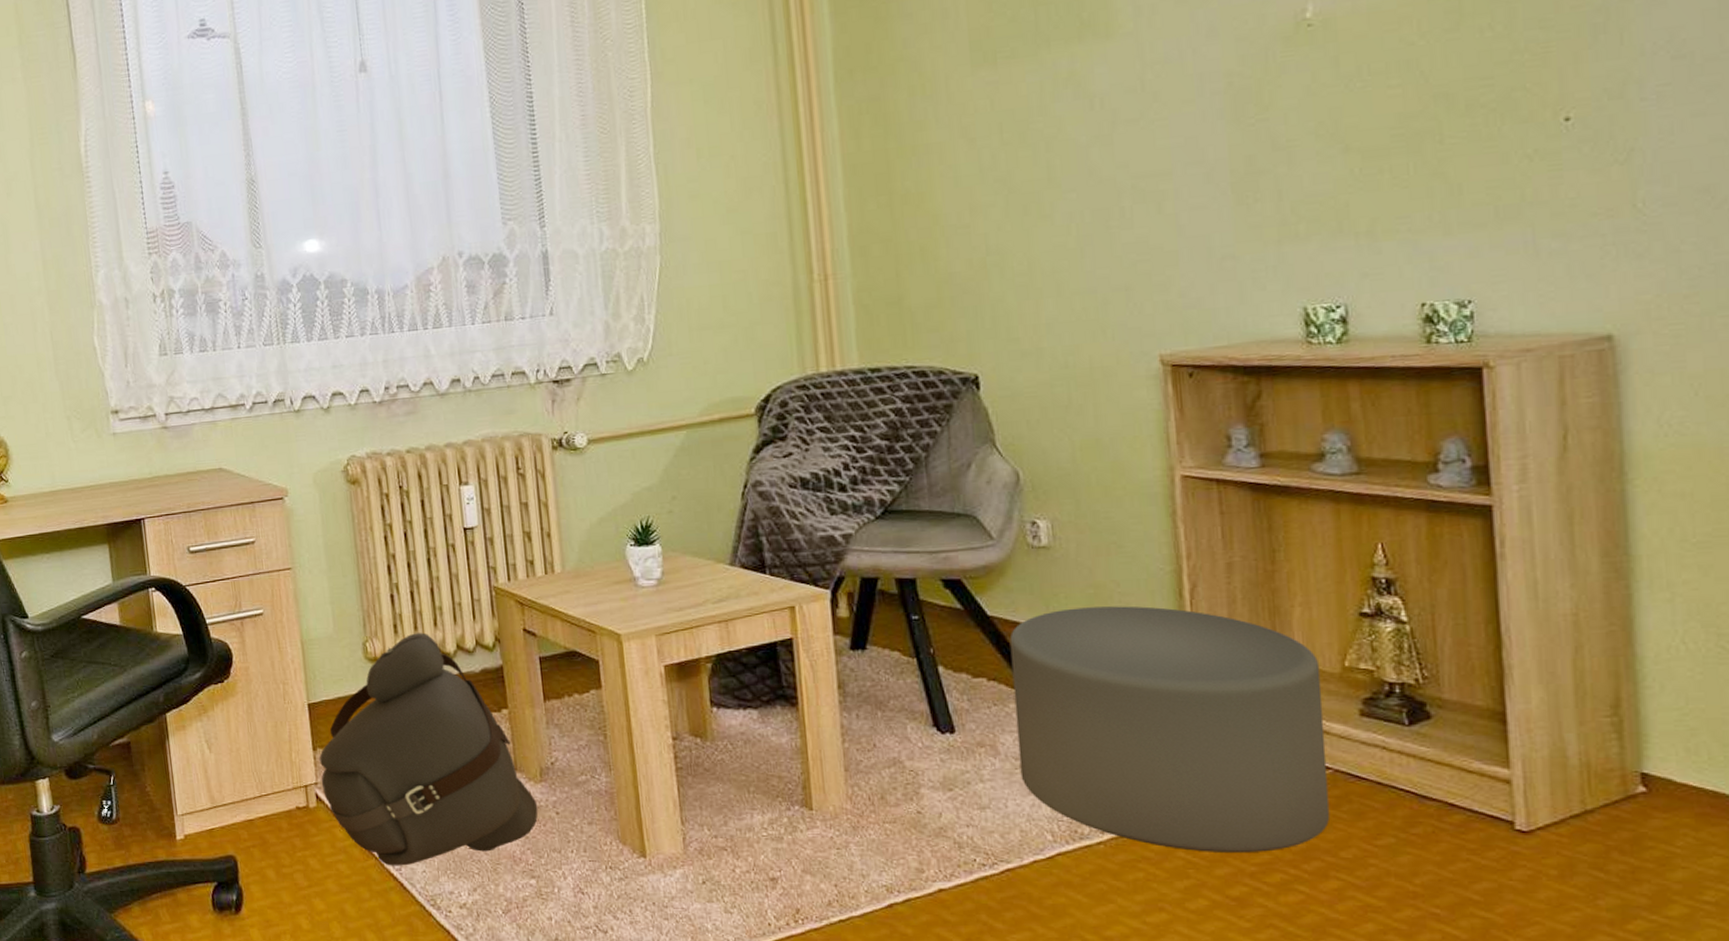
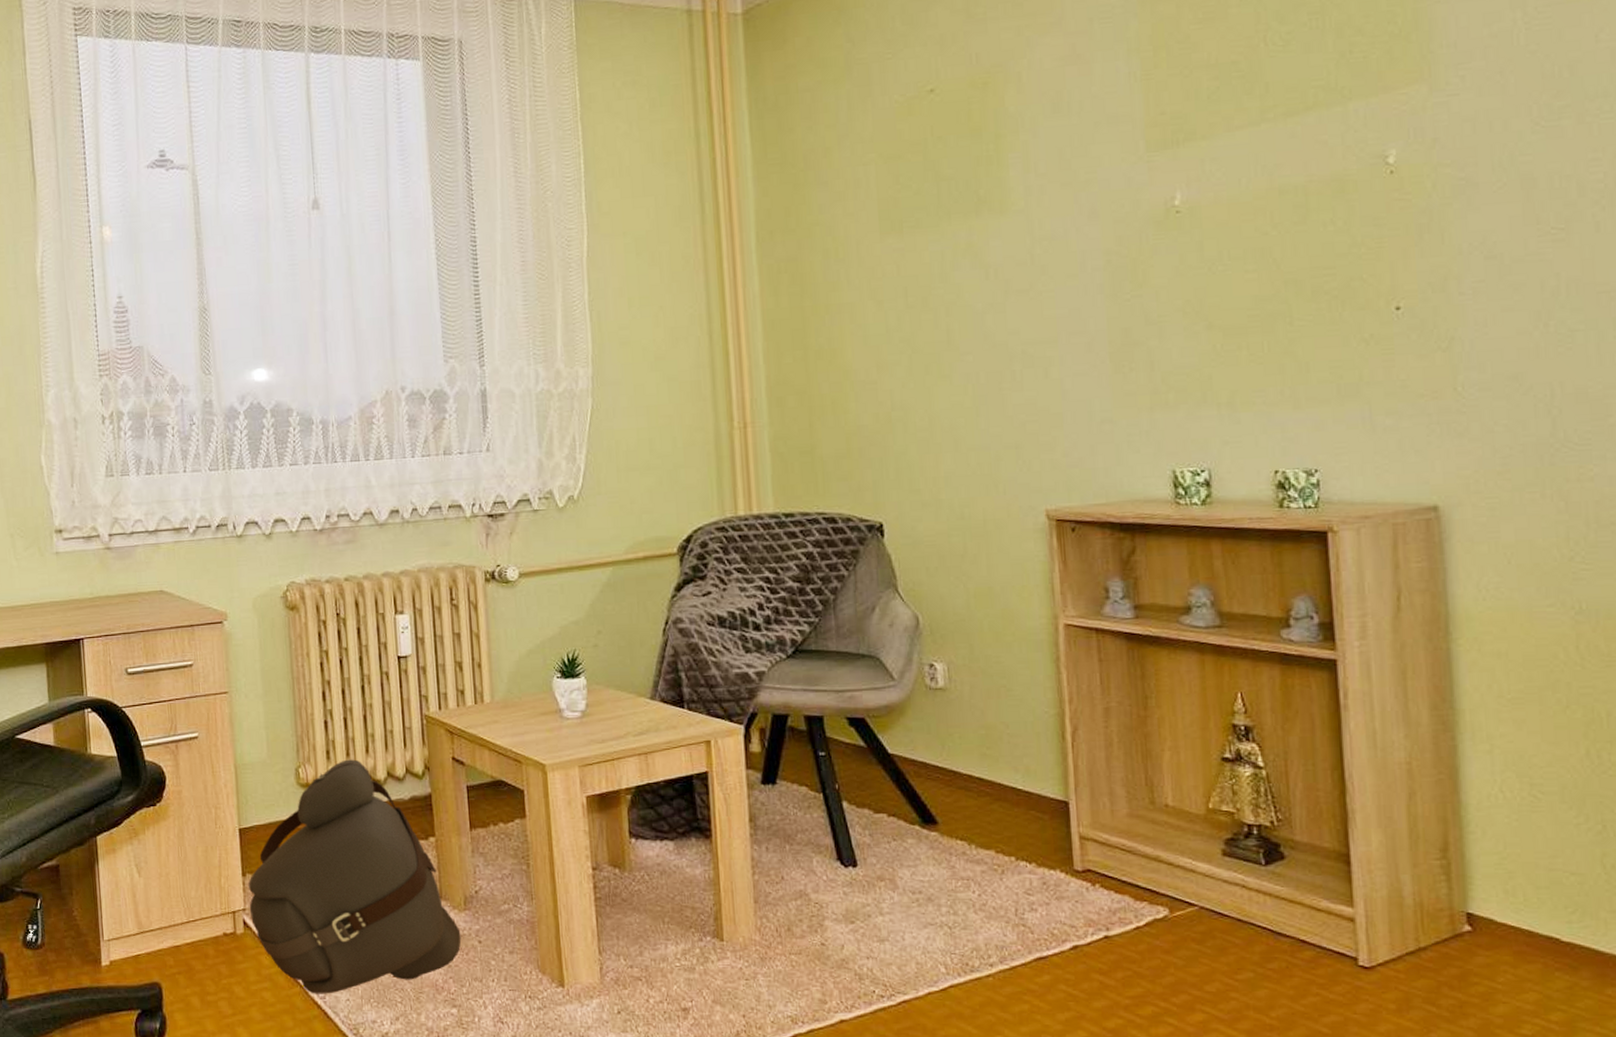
pouf: present [1009,606,1331,854] -> none [908,746,1196,987]

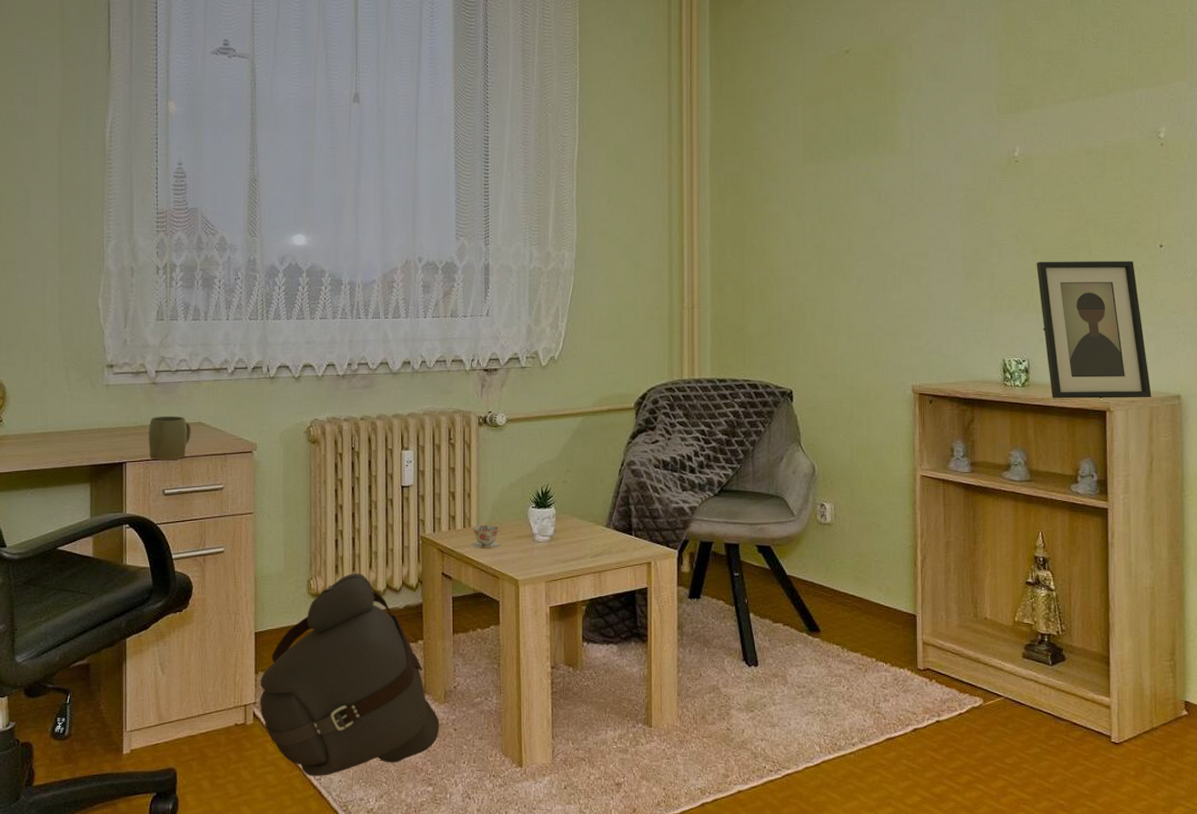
mug: none [105,584,153,636] -> present [148,416,191,461]
teacup: none [485,699,522,729] -> present [471,525,501,549]
picture frame: none [1213,330,1395,519] -> present [1036,260,1152,400]

